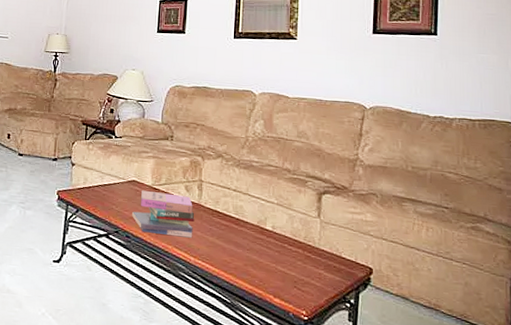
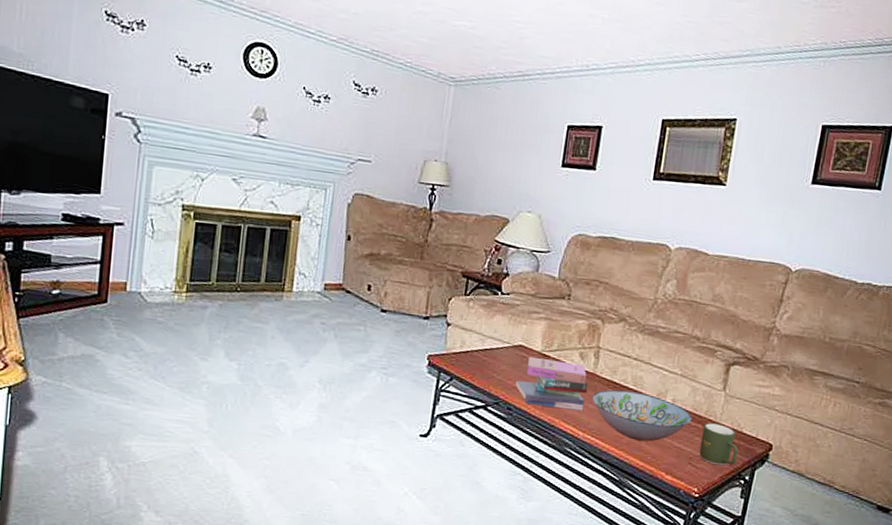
decorative bowl: none [199,218,293,266] -> present [592,389,693,442]
mug: none [303,248,340,289] -> present [699,423,738,466]

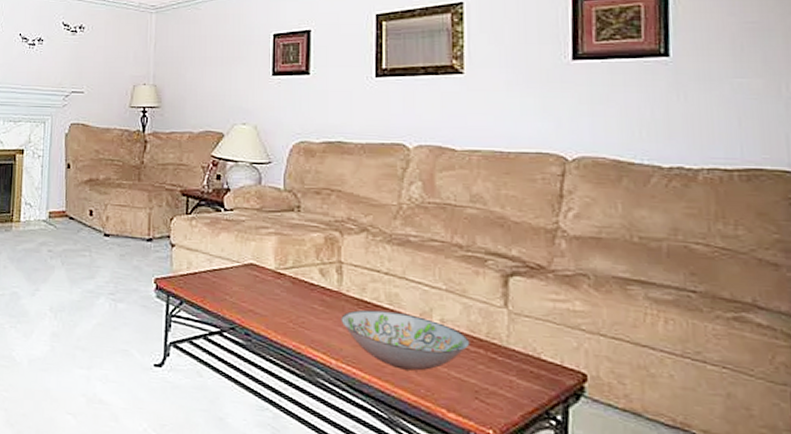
books: present [515,356,588,411] -> none [250,275,334,335]
mug: present [699,423,738,466] -> none [486,347,540,402]

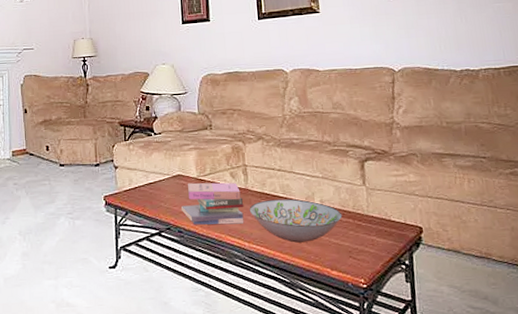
books: none [250,275,334,335] -> present [180,182,244,225]

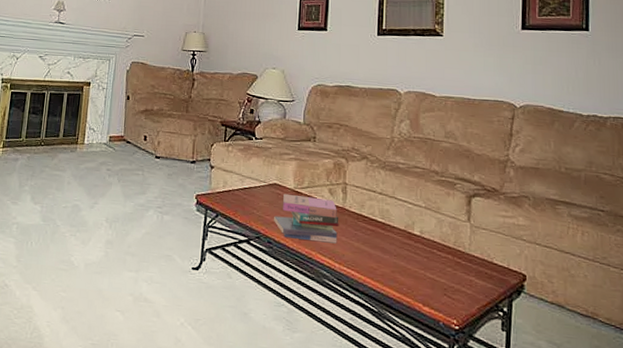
decorative bowl: present [249,199,343,243] -> none [344,222,442,273]

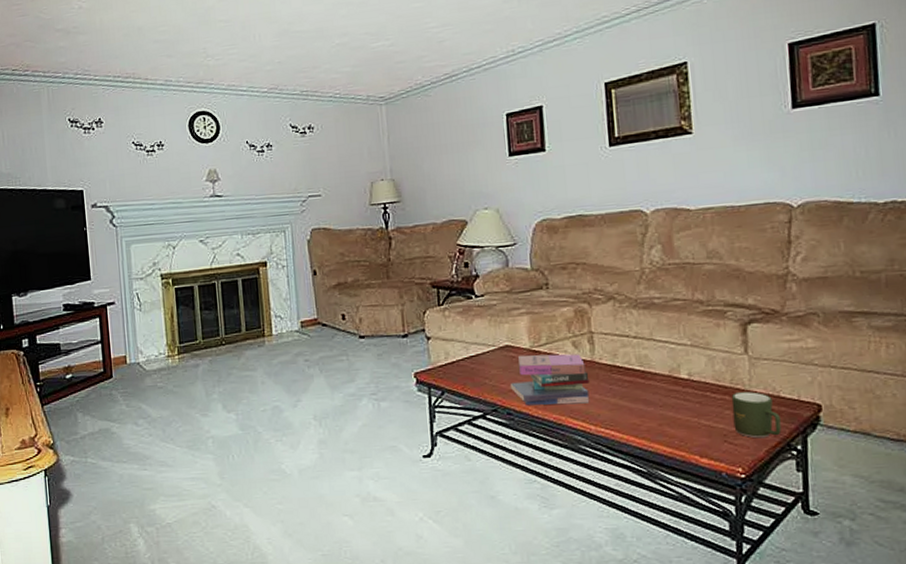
mug: none [453,253,492,297] -> present [731,391,781,439]

